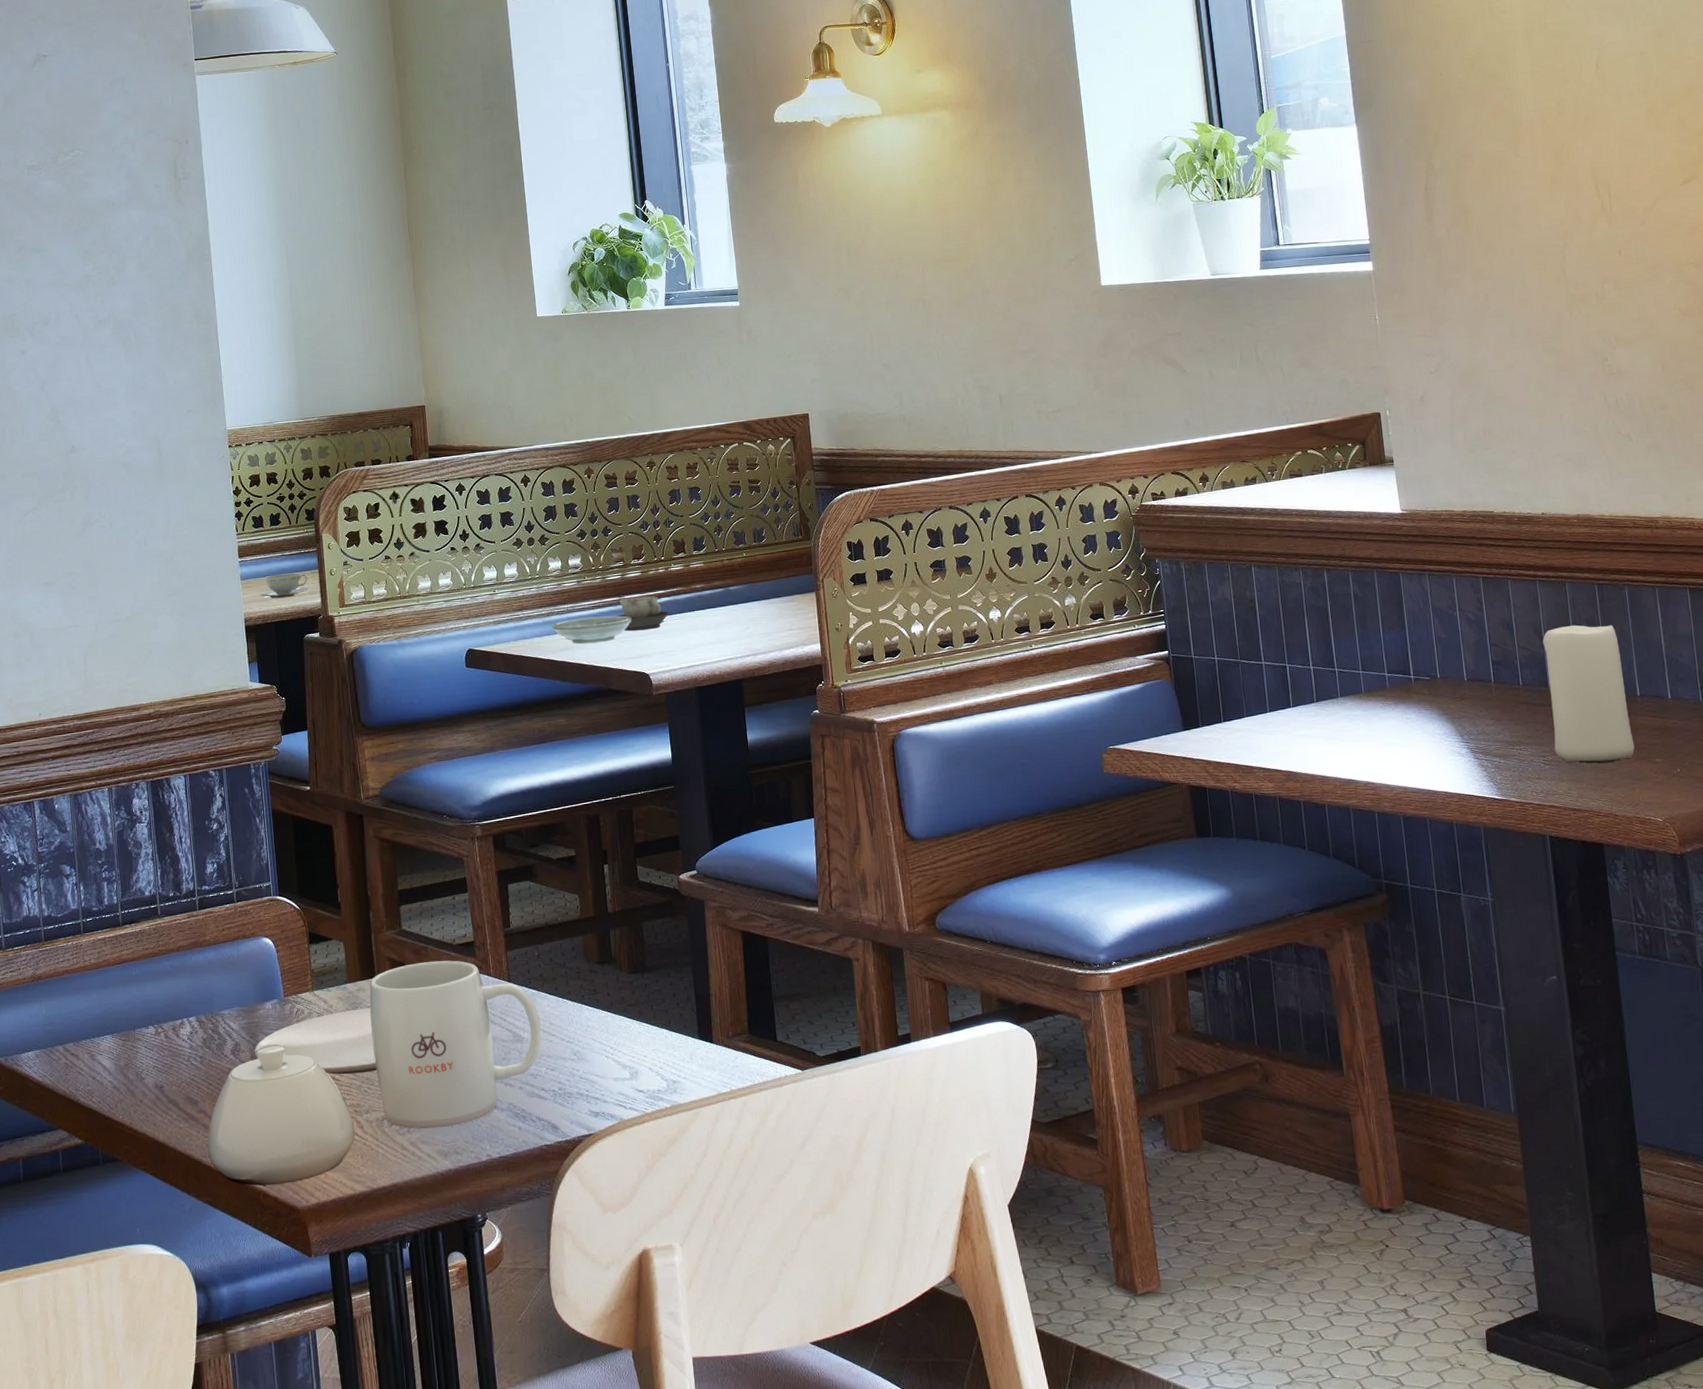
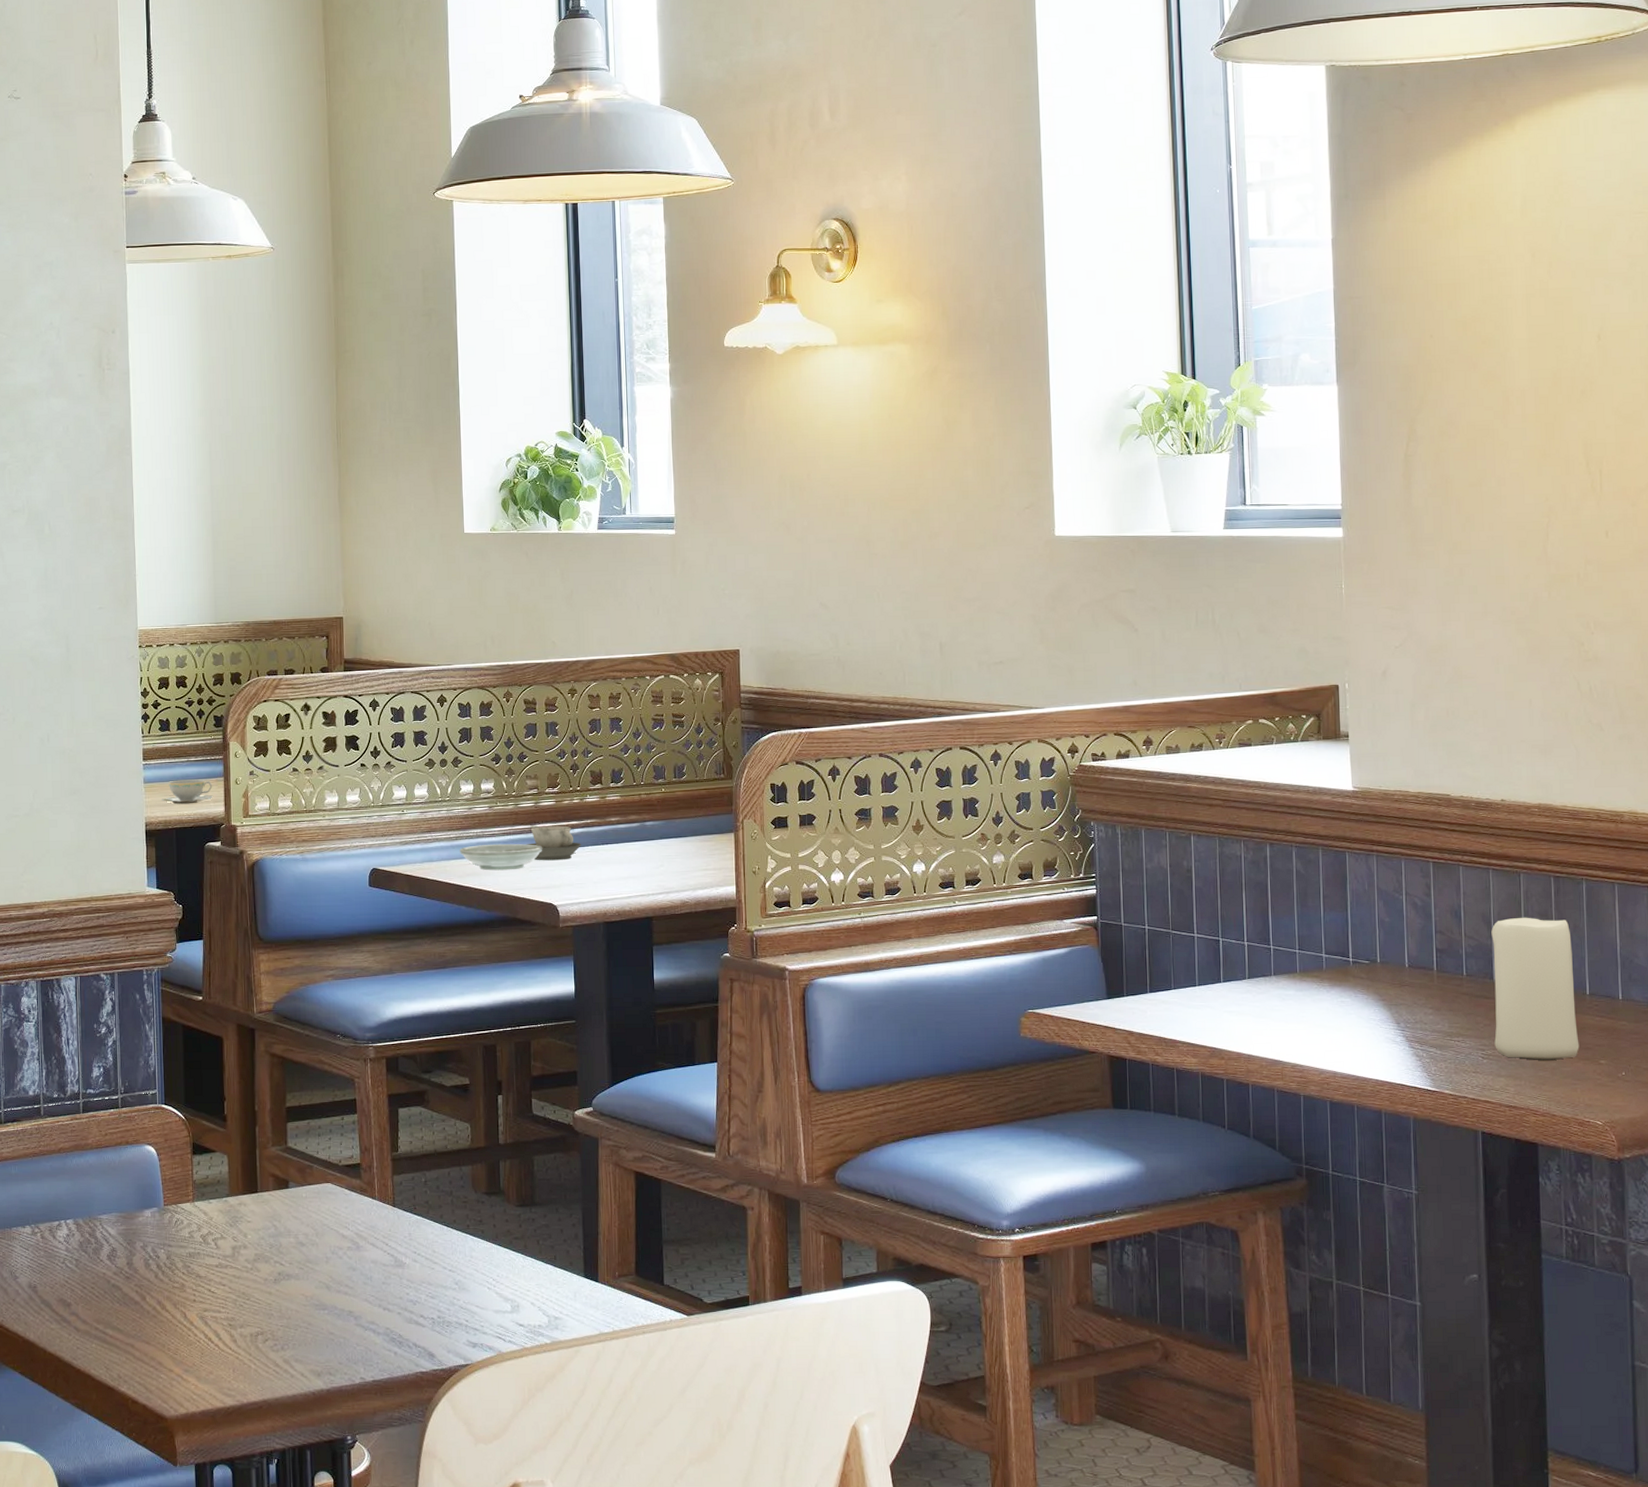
sugar bowl: present [207,1044,356,1186] -> none [78,1253,228,1392]
plate: present [254,1008,377,1075] -> none [130,1223,254,1288]
mug: present [369,960,542,1129] -> none [249,1180,424,1348]

